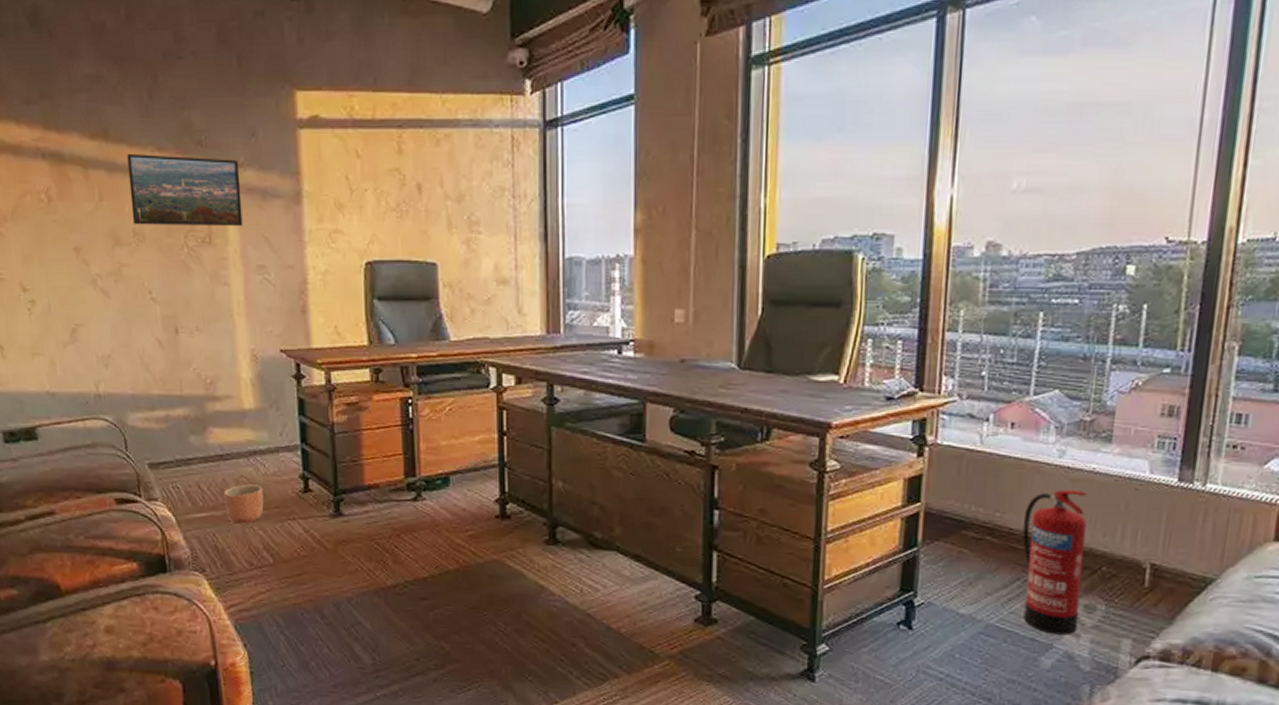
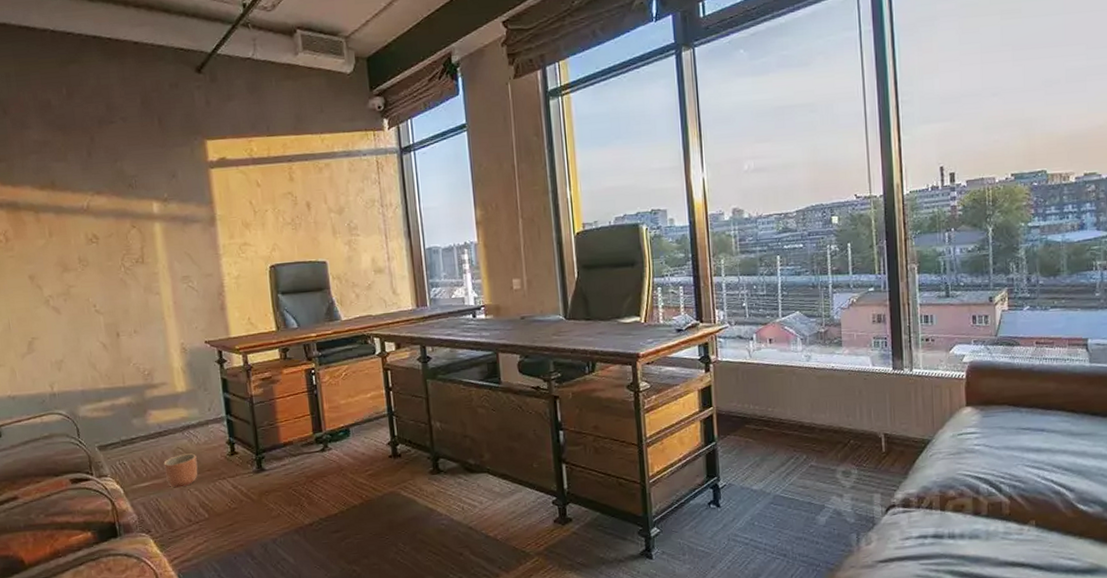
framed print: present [127,153,243,227] -> none [71,196,169,254]
fire extinguisher: present [1022,489,1087,635] -> none [788,384,840,497]

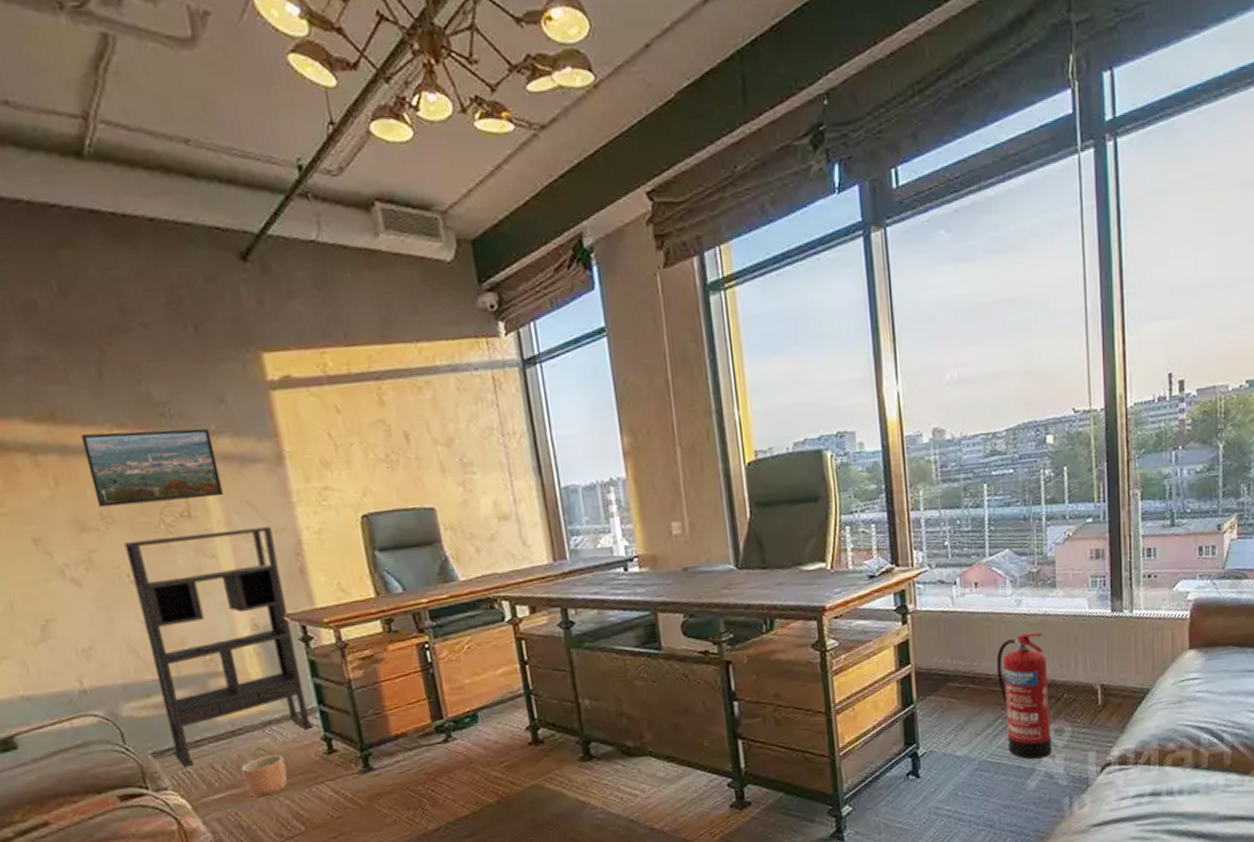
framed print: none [71,196,169,254] -> present [81,428,224,508]
shelving unit: none [93,272,222,460] -> present [124,527,314,768]
fire extinguisher: none [788,384,840,497] -> present [996,632,1052,760]

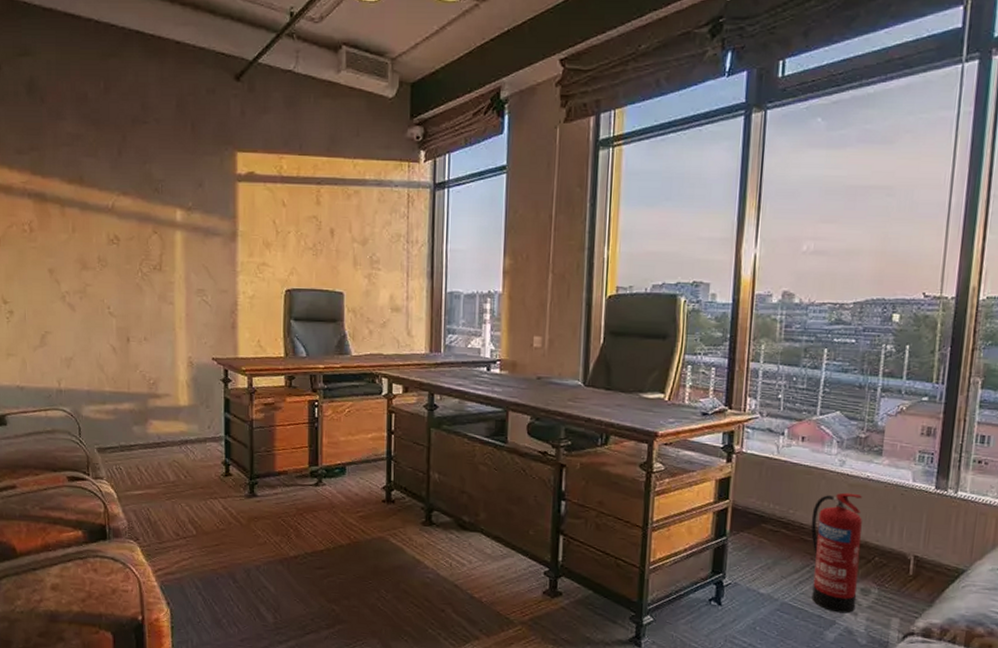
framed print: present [81,428,224,508] -> none [97,196,188,258]
shelving unit: present [124,527,314,768] -> none [110,282,218,465]
planter: present [241,754,287,798] -> none [158,468,191,501]

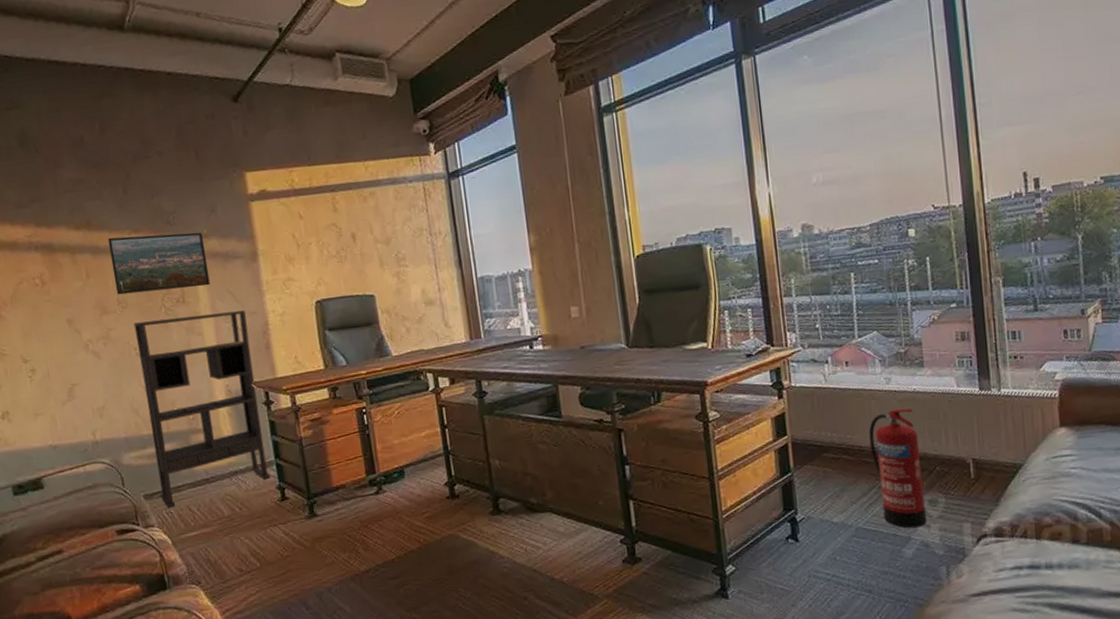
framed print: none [97,196,188,258] -> present [108,232,210,295]
shelving unit: none [110,282,218,465] -> present [133,310,271,509]

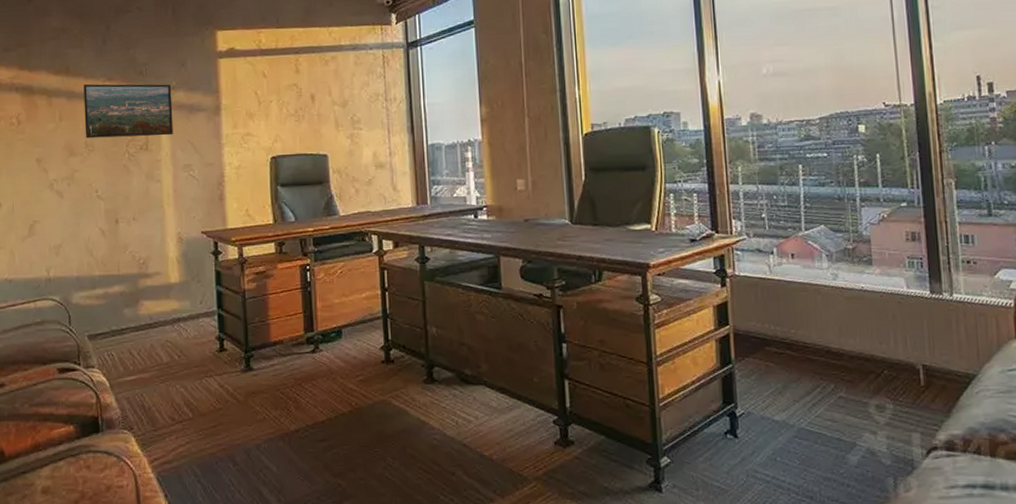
shelving unit: present [133,310,271,509] -> none [98,161,212,351]
fire extinguisher: present [868,408,927,529] -> none [813,306,874,434]

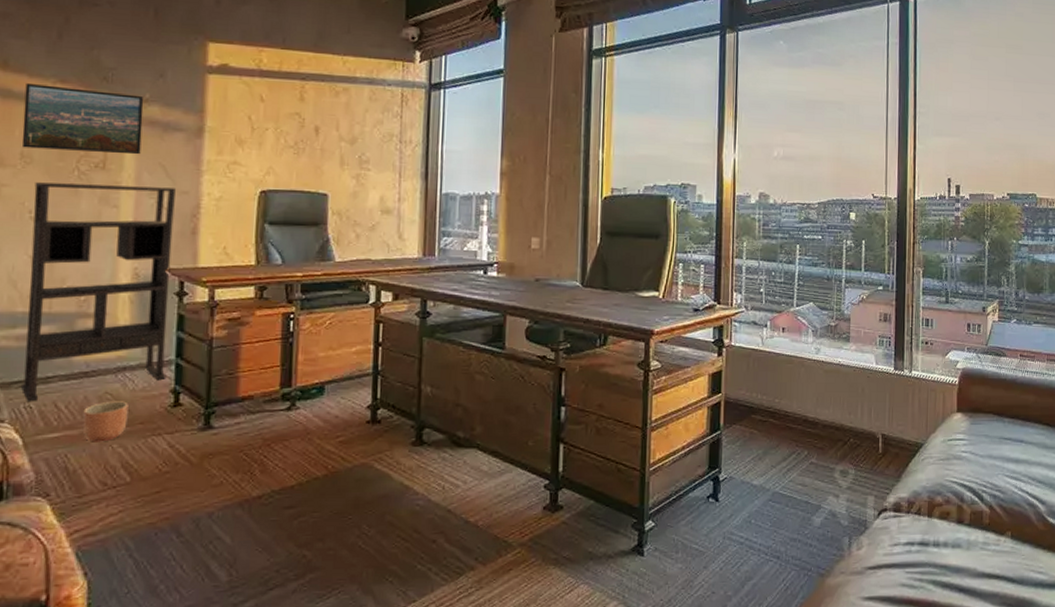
shelving unit: none [98,161,212,351] -> present [21,182,176,402]
planter: none [151,348,185,384] -> present [82,401,129,442]

